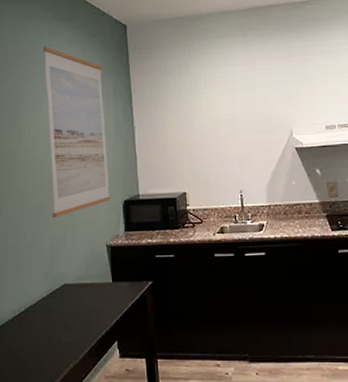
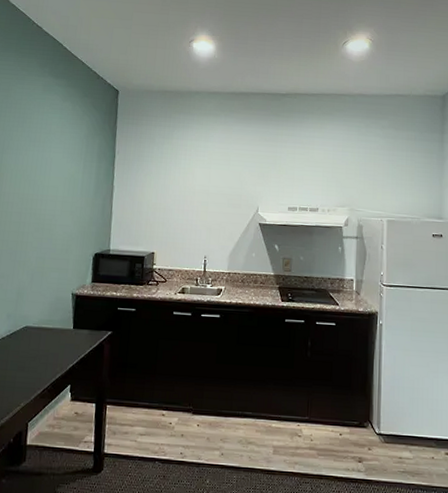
wall art: present [43,47,111,217] -> none [22,99,91,262]

